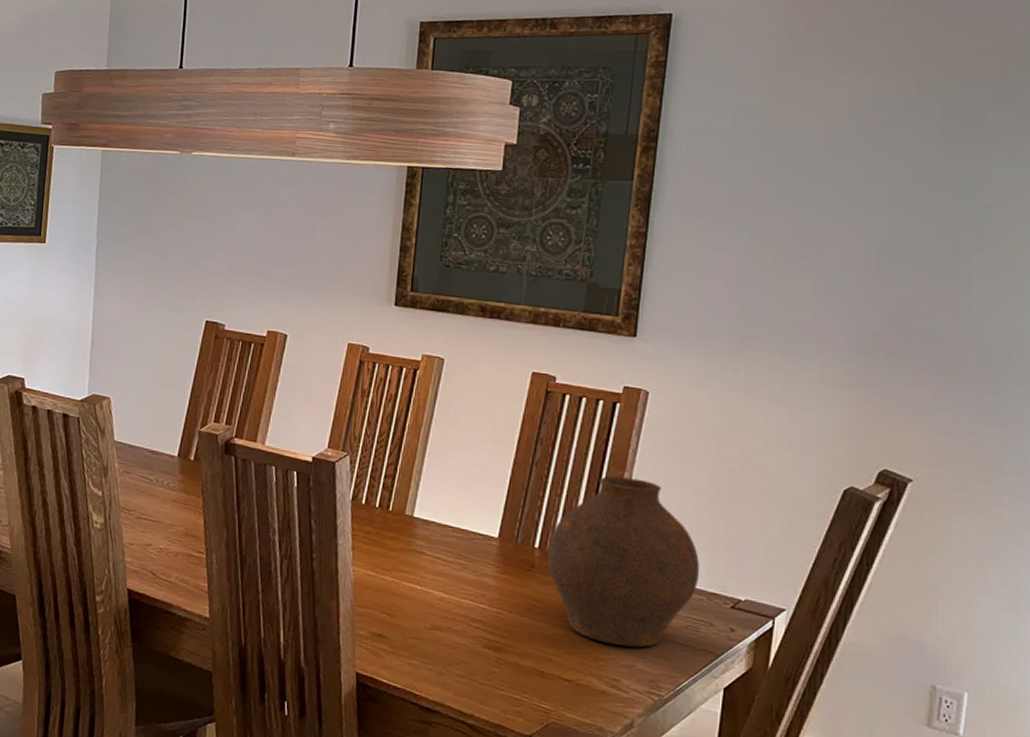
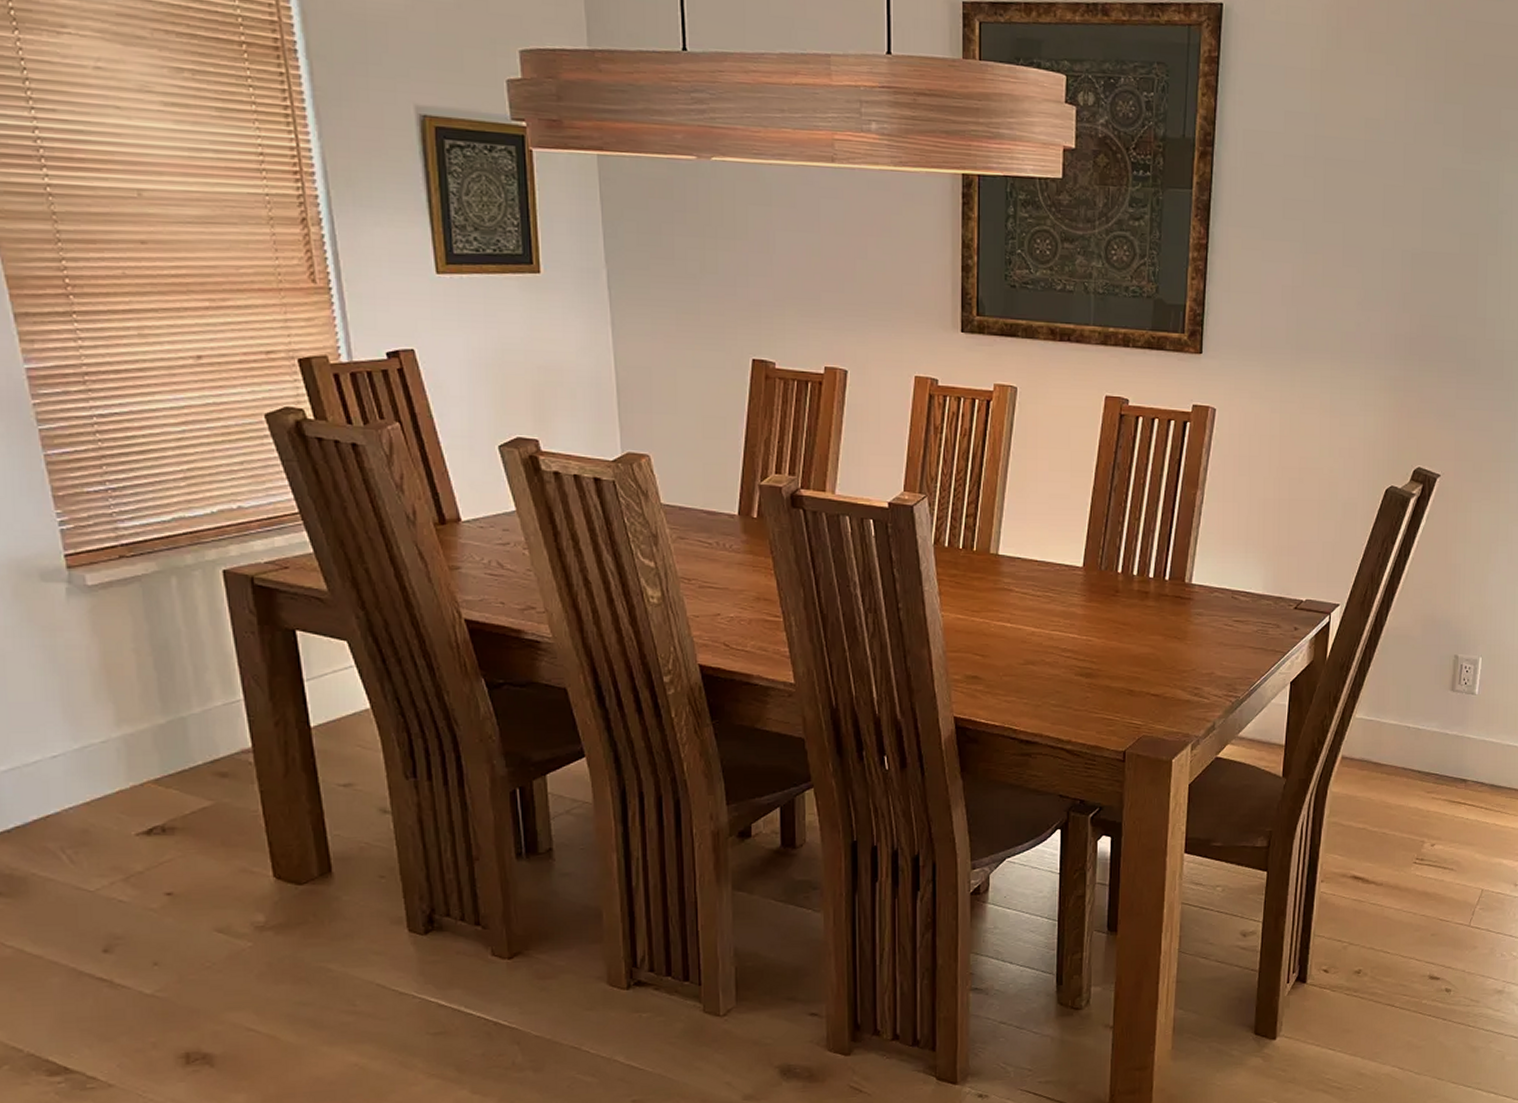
vase: present [547,476,700,648] -> none [1130,495,1267,656]

